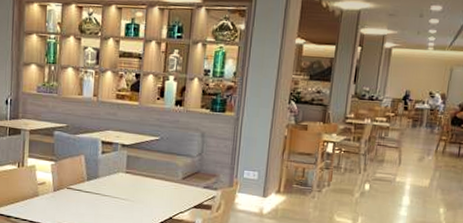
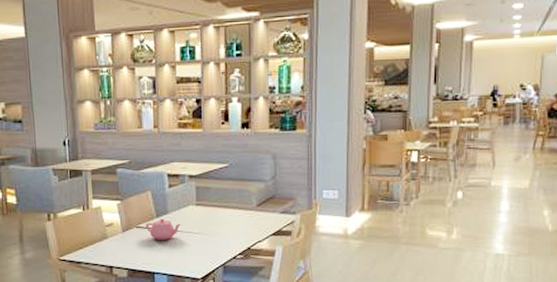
teapot: none [76,182,109,203] -> present [146,218,181,240]

